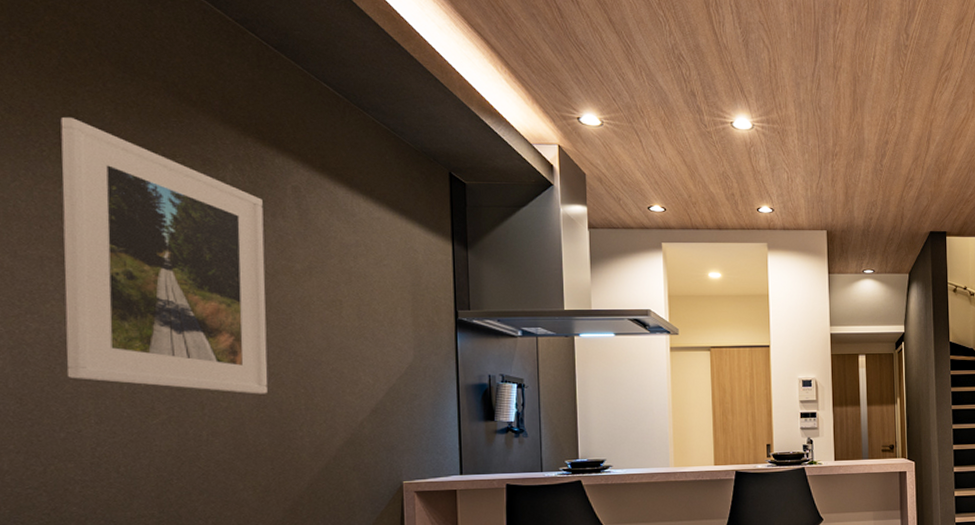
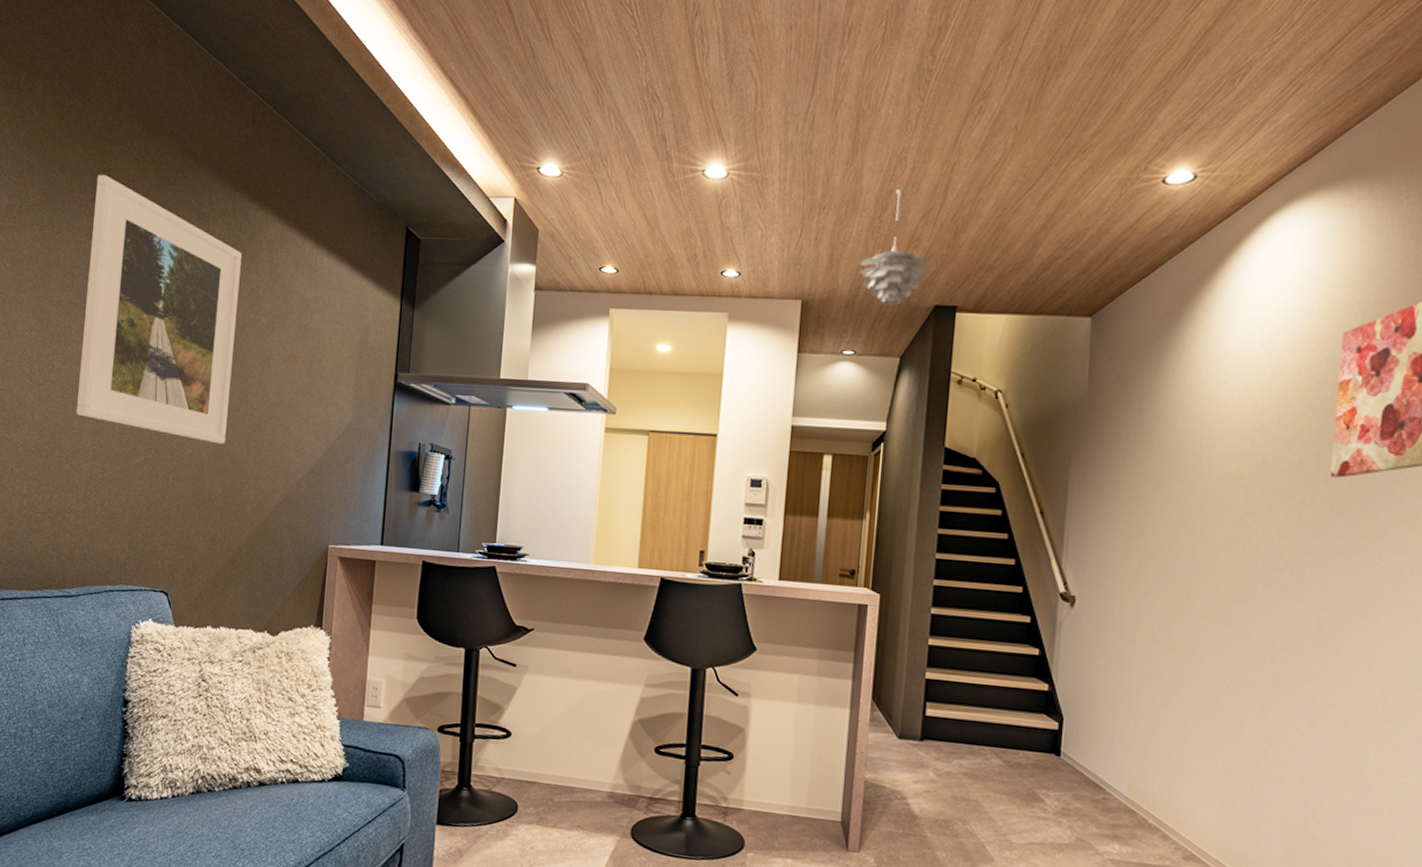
pendant light: none [870,139,922,233] -> present [859,188,929,306]

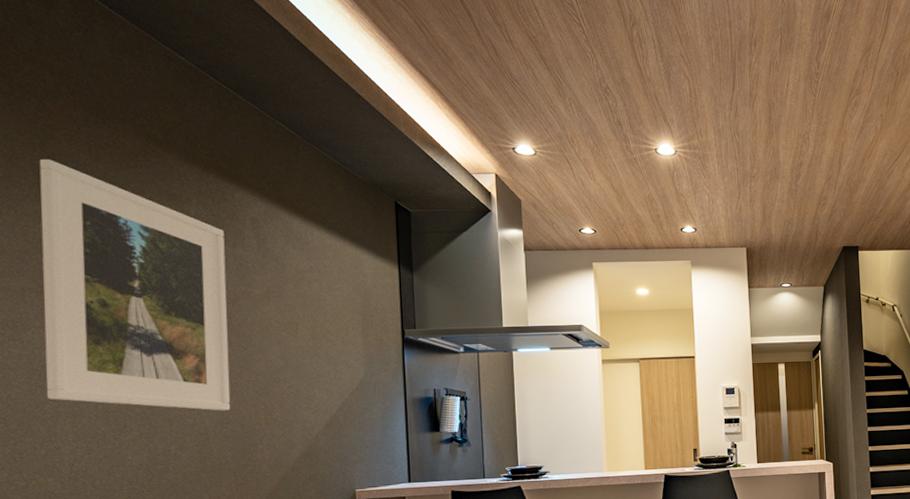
pendant light: present [859,188,929,306] -> none [786,161,835,249]

